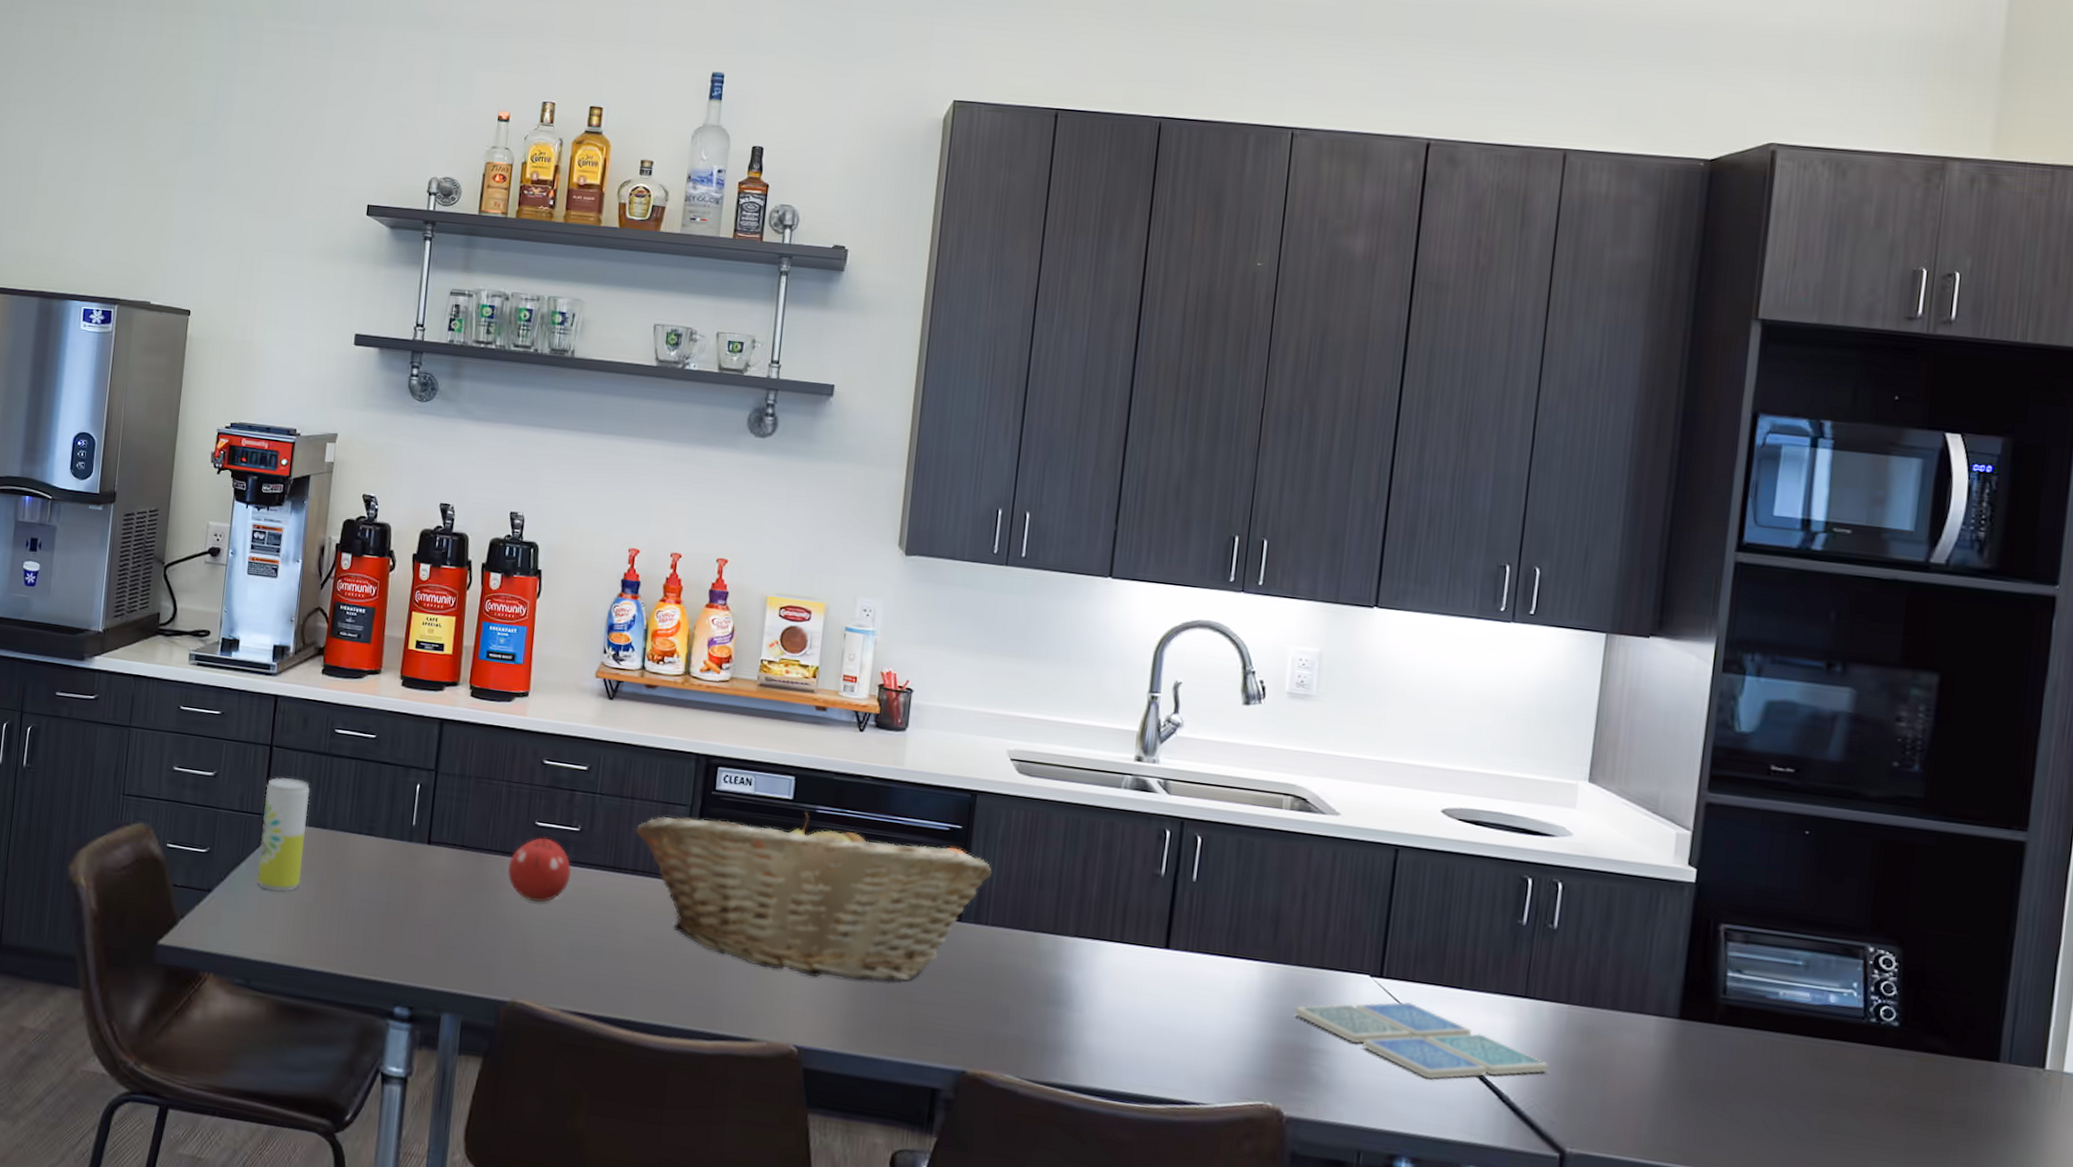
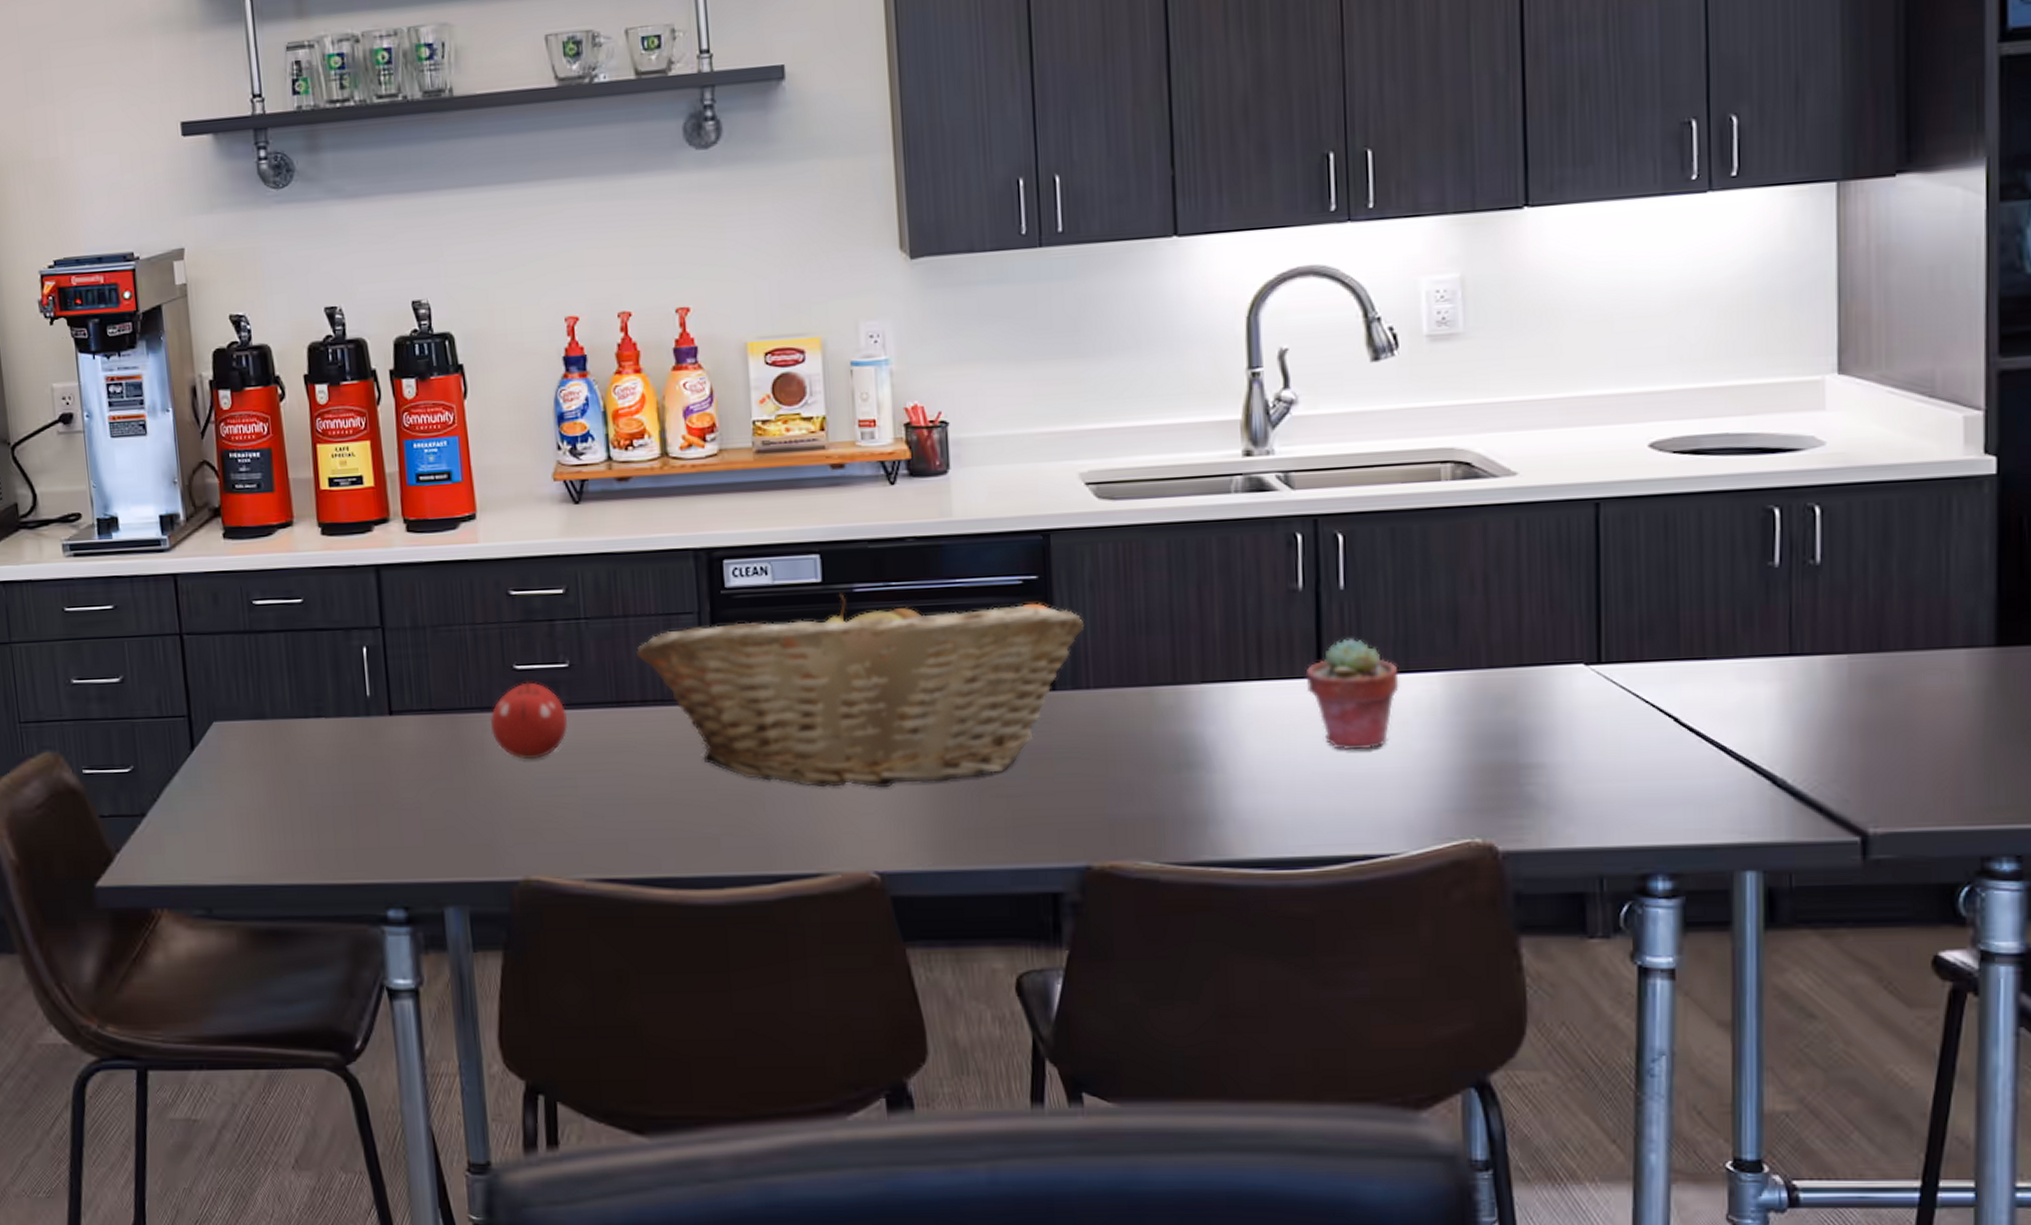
beverage can: present [257,777,311,893] -> none [184,666,247,802]
potted succulent: none [1155,921,1228,1014] -> present [1305,637,1399,751]
drink coaster: present [1294,1002,1548,1080] -> none [1494,686,1831,776]

